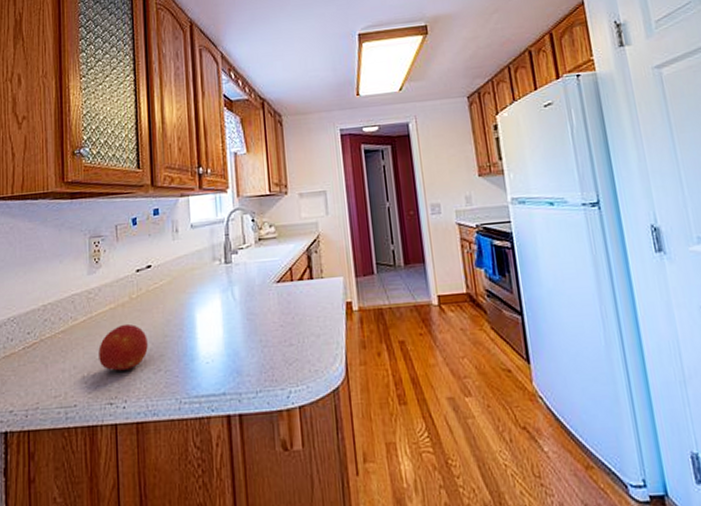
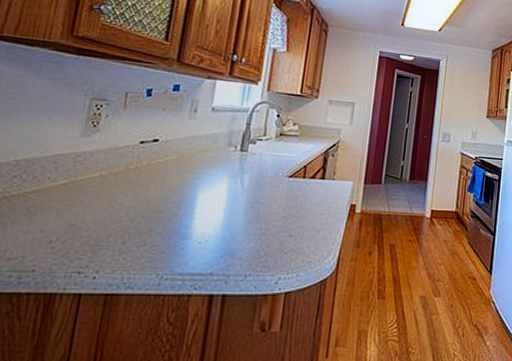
fruit: present [98,323,148,372] -> none [73,193,138,242]

